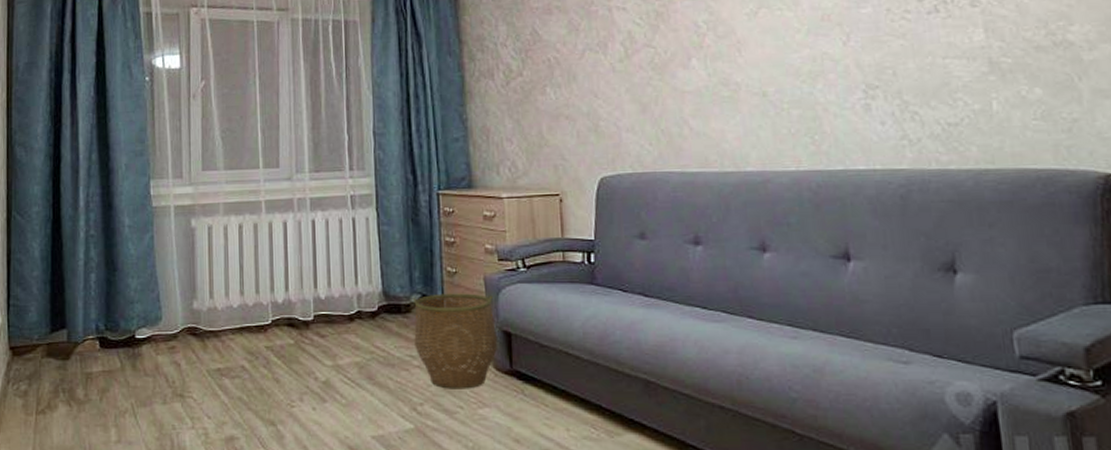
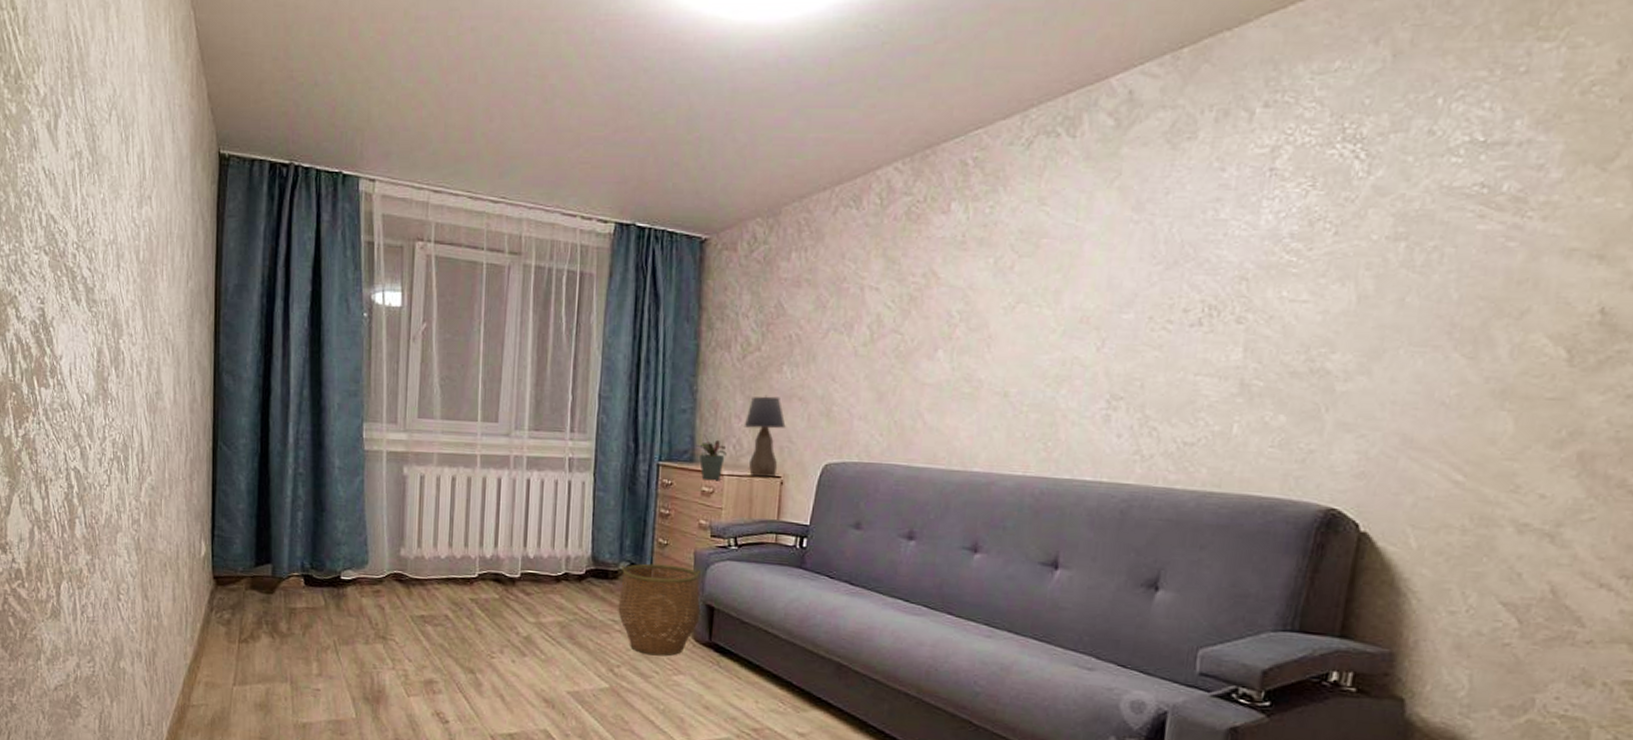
potted plant: none [473,160,503,205] -> present [696,434,727,481]
table lamp: none [516,116,558,196] -> present [743,394,786,477]

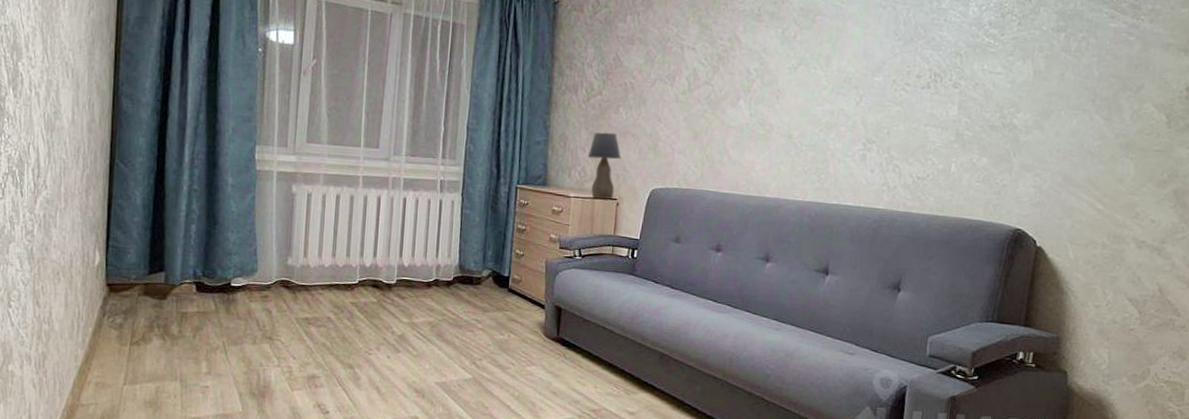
basket: present [618,563,701,657] -> none [480,271,551,350]
potted plant: present [696,434,727,481] -> none [548,162,573,202]

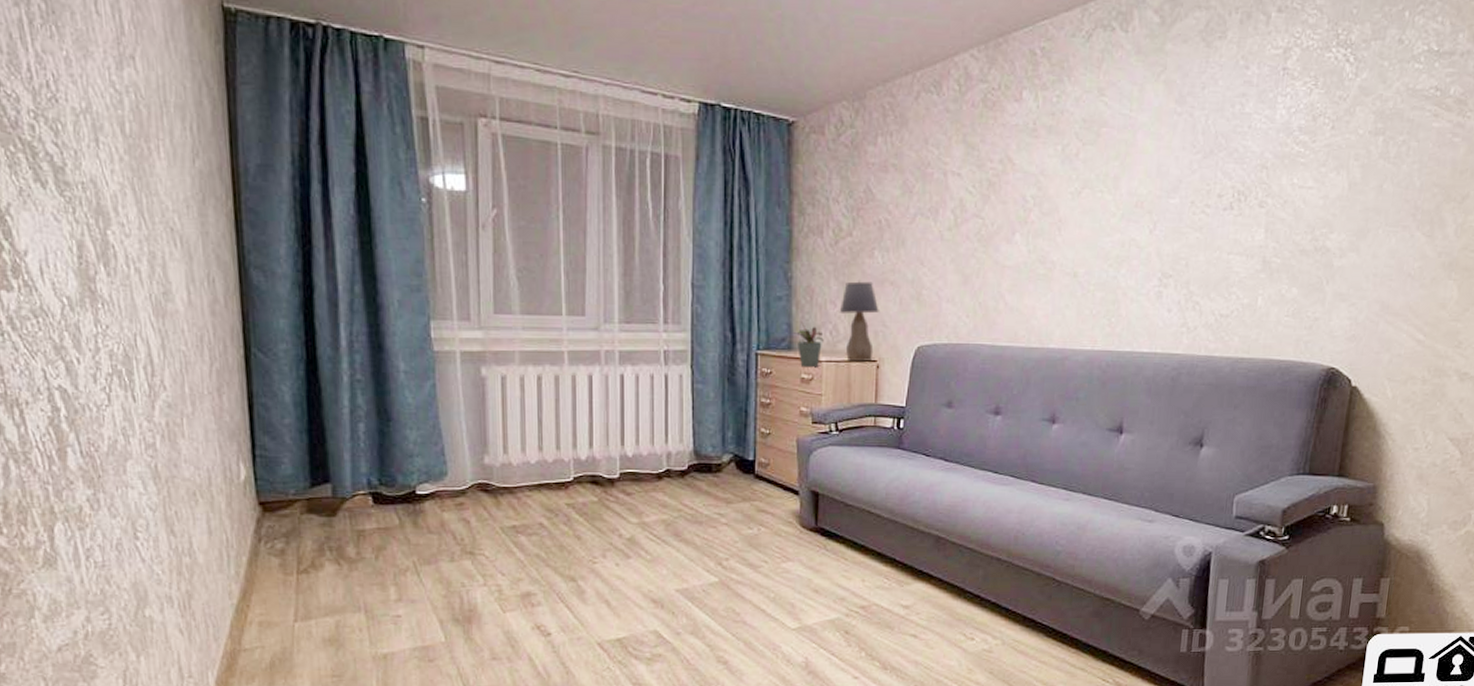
potted plant: none [548,162,573,202] -> present [794,321,824,368]

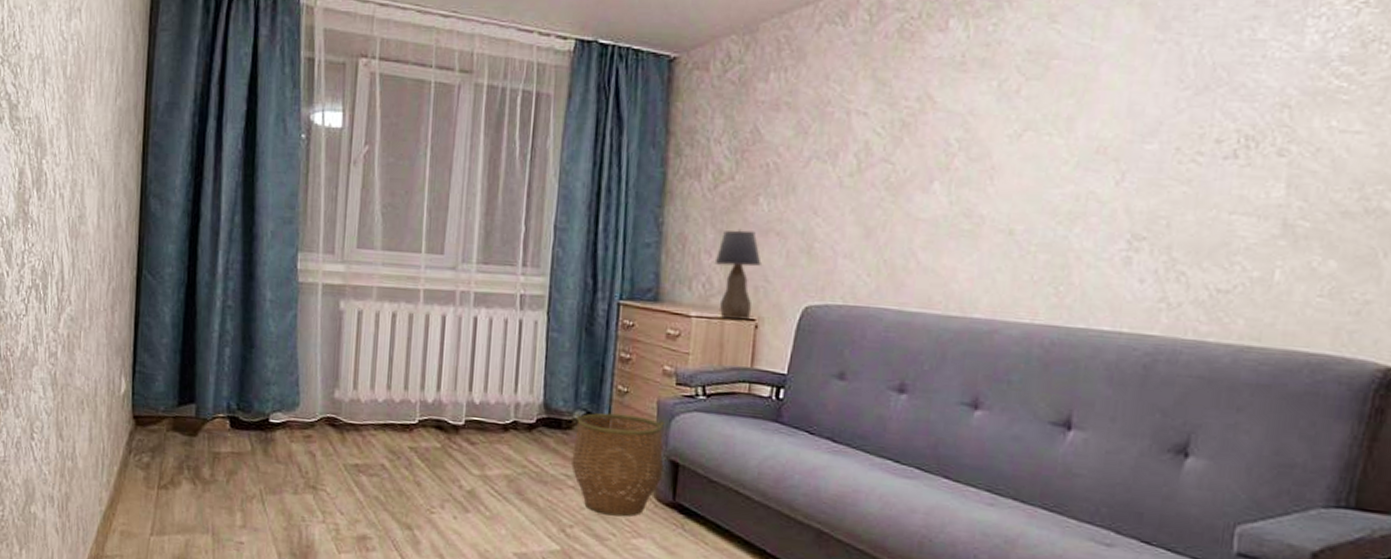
basket: none [723,454,806,545] -> present [571,413,664,517]
potted plant: present [794,321,824,368] -> none [661,271,695,323]

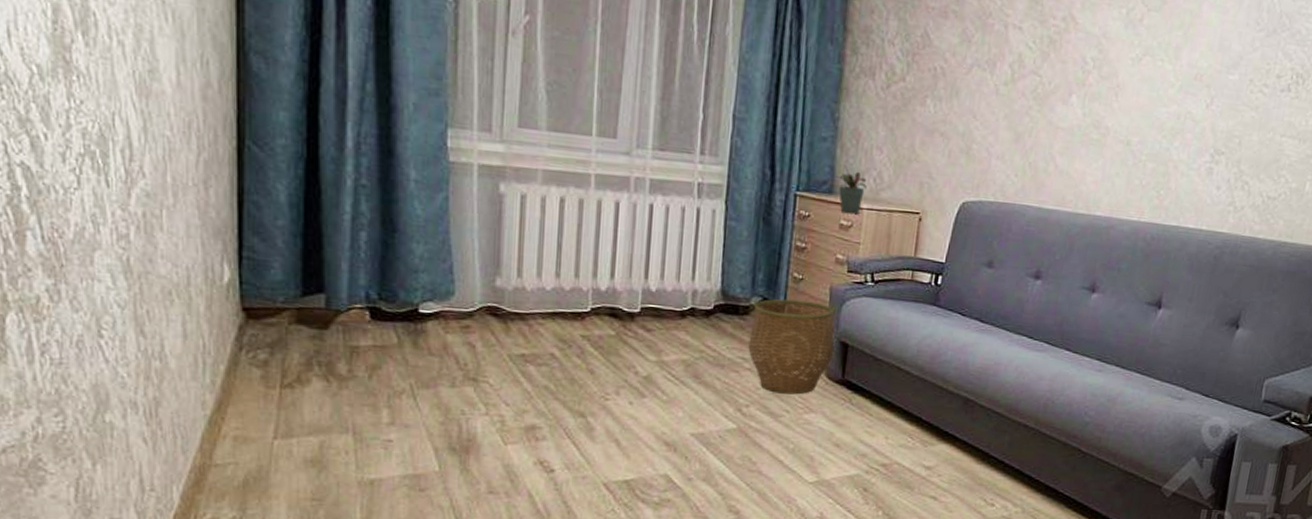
potted plant: none [661,271,695,323] -> present [836,165,867,215]
table lamp: present [714,228,762,320] -> none [885,127,927,213]

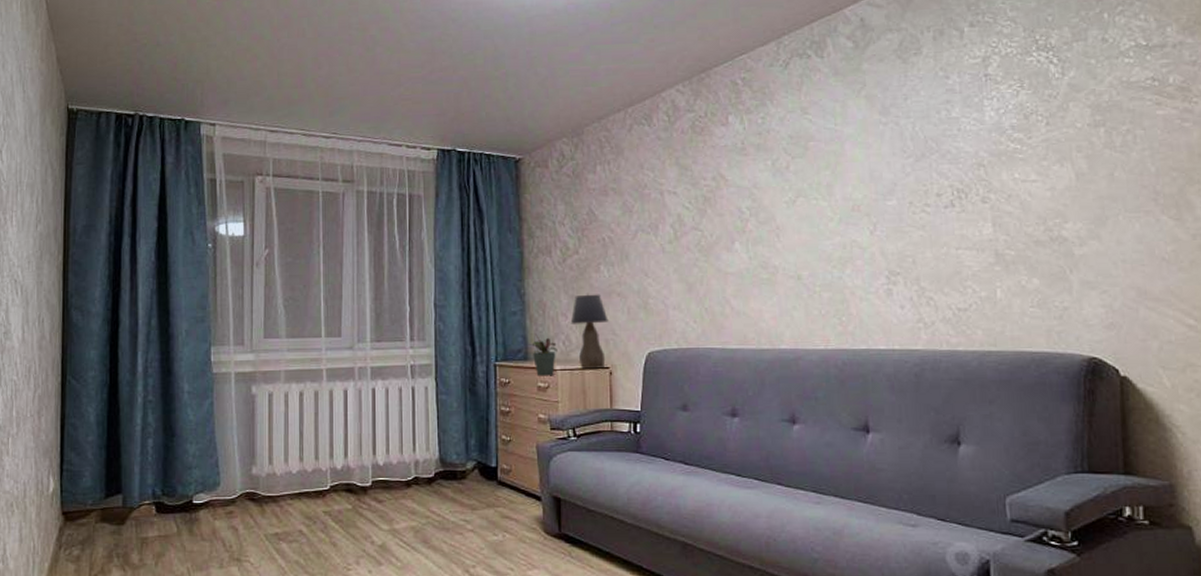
basket: present [748,298,836,395] -> none [468,460,548,552]
table lamp: none [885,127,927,213] -> present [570,293,609,369]

